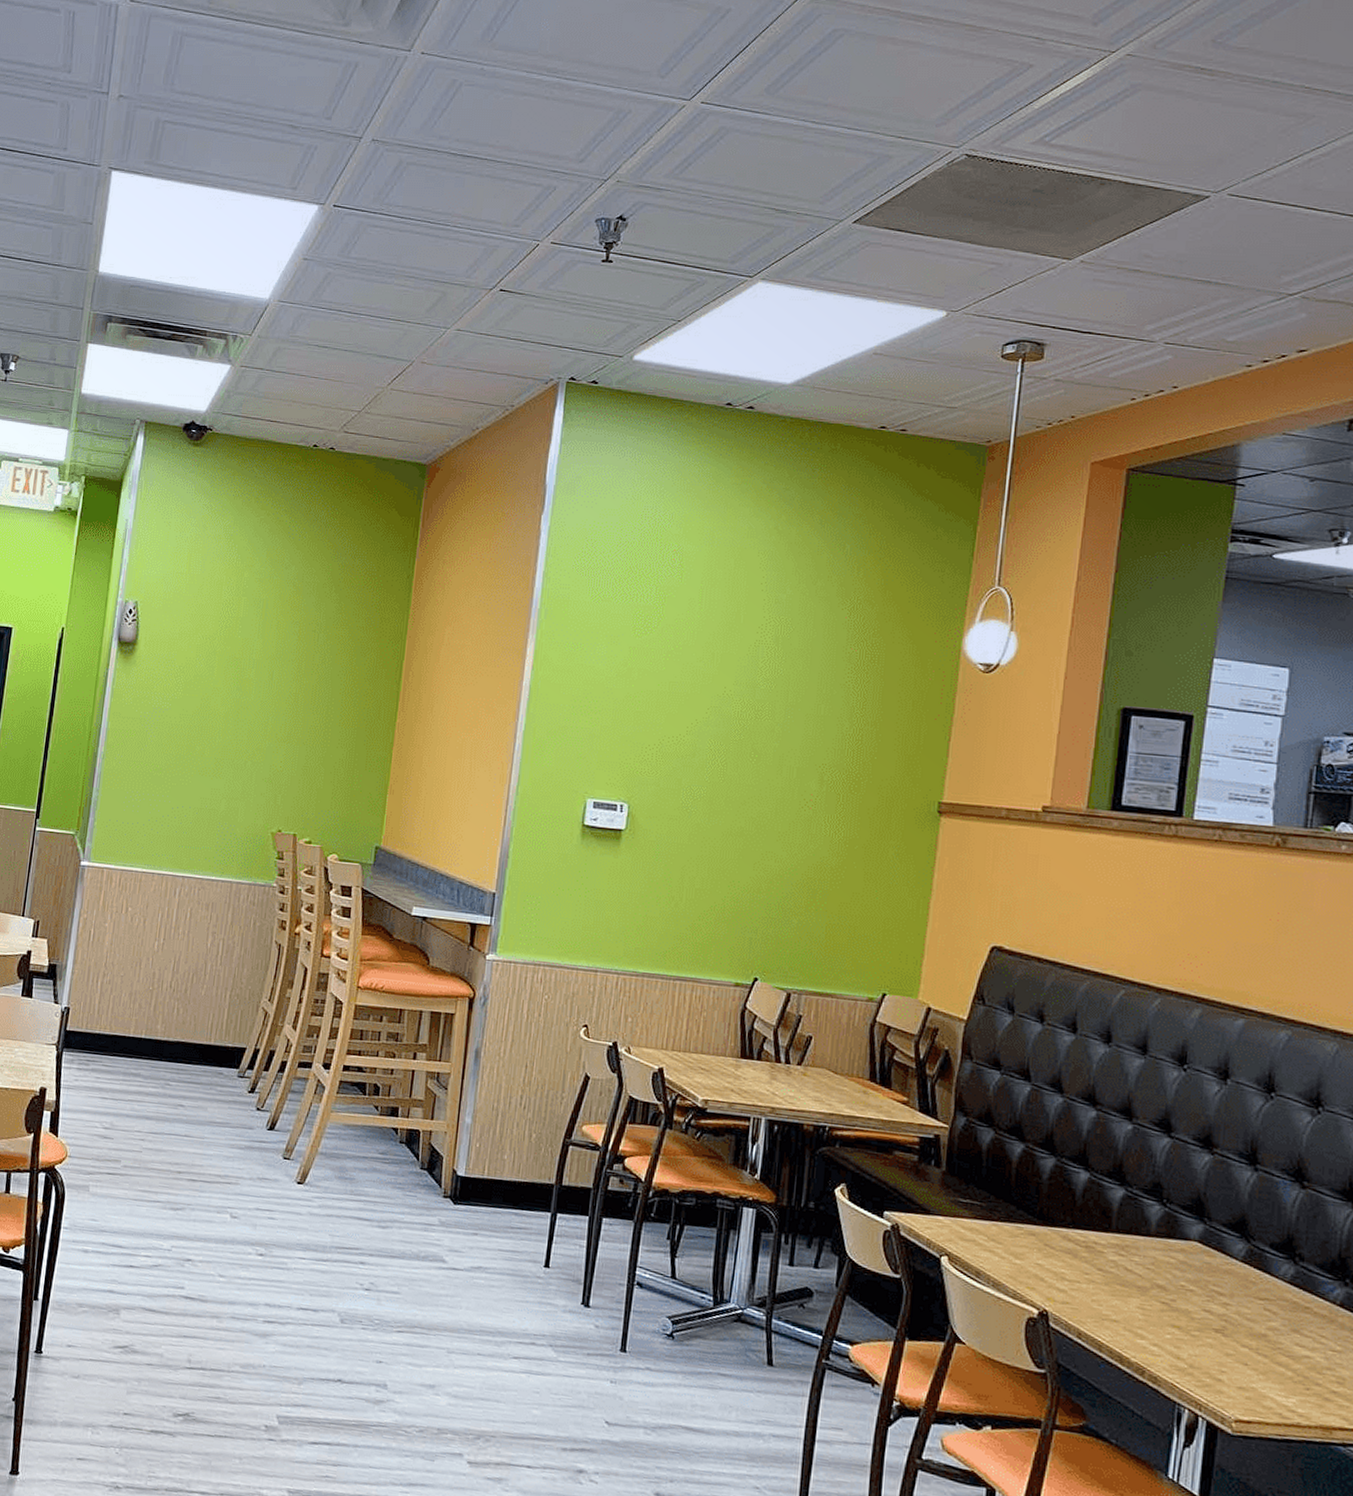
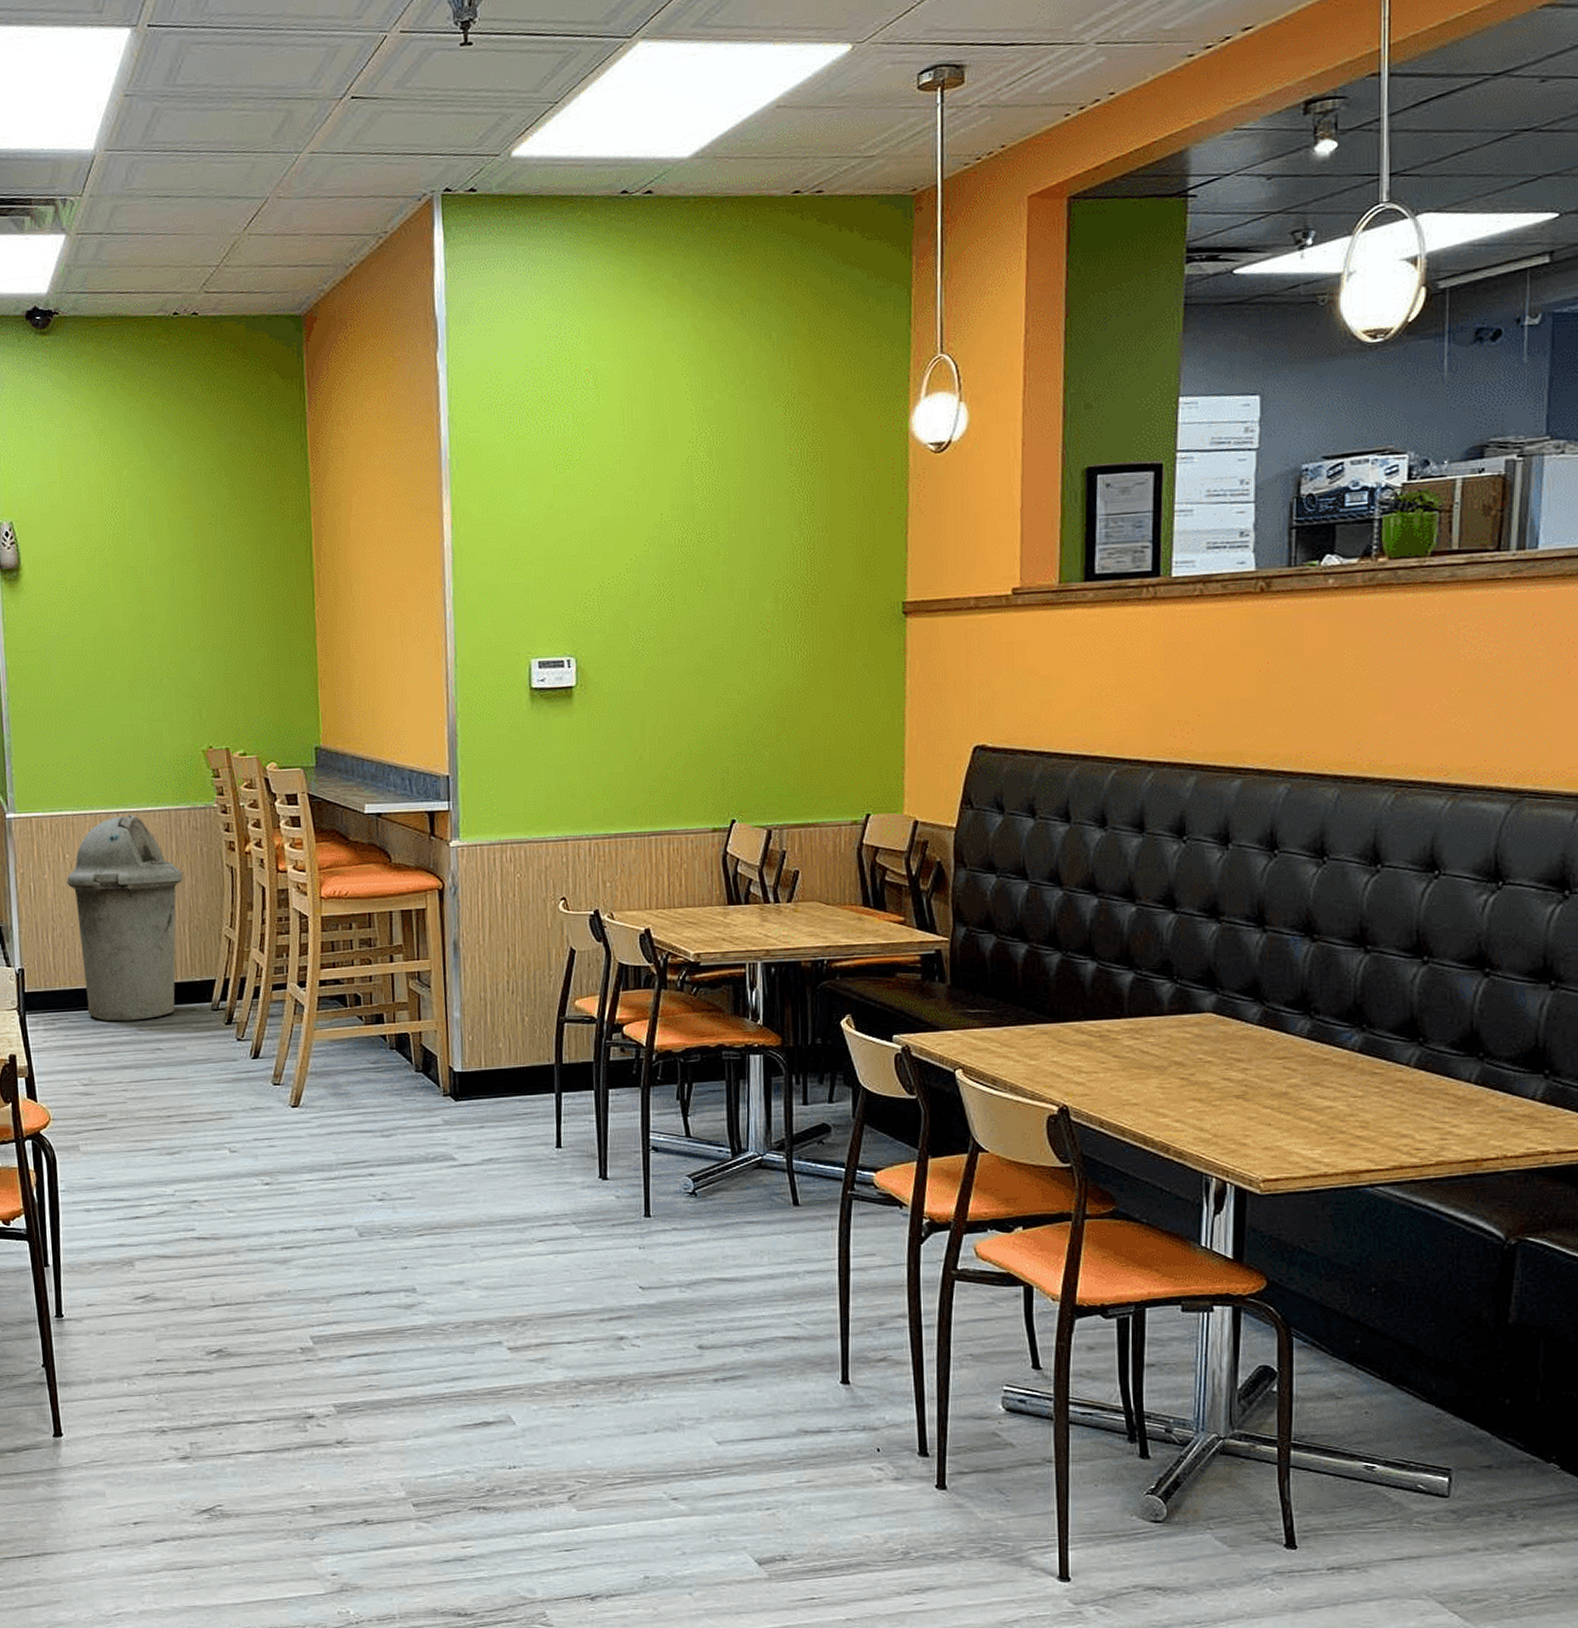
trash can: none [121,879,234,1075] -> present [66,814,184,1022]

